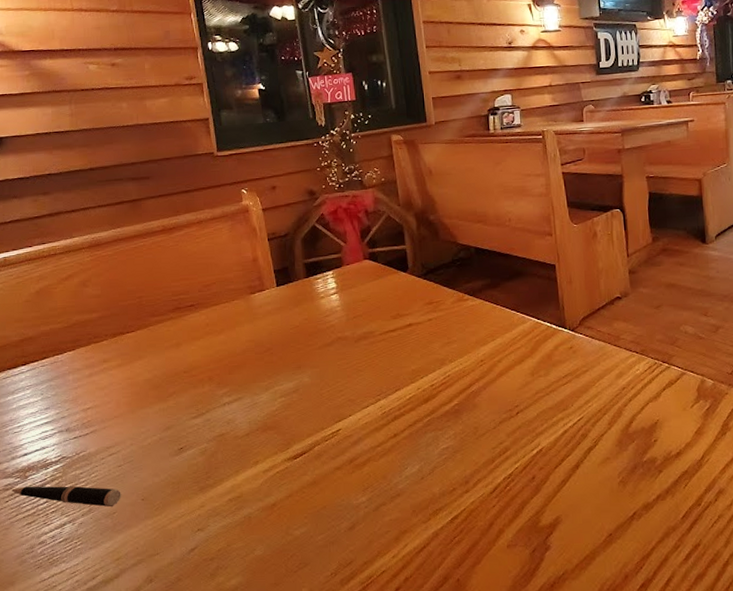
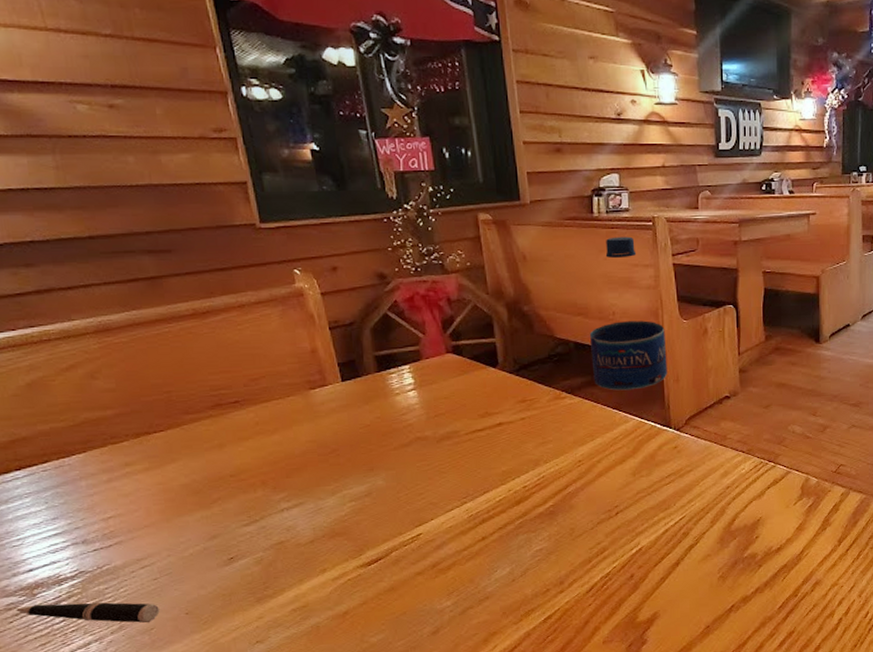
water bottle: none [488,149,561,293] -> present [589,236,668,391]

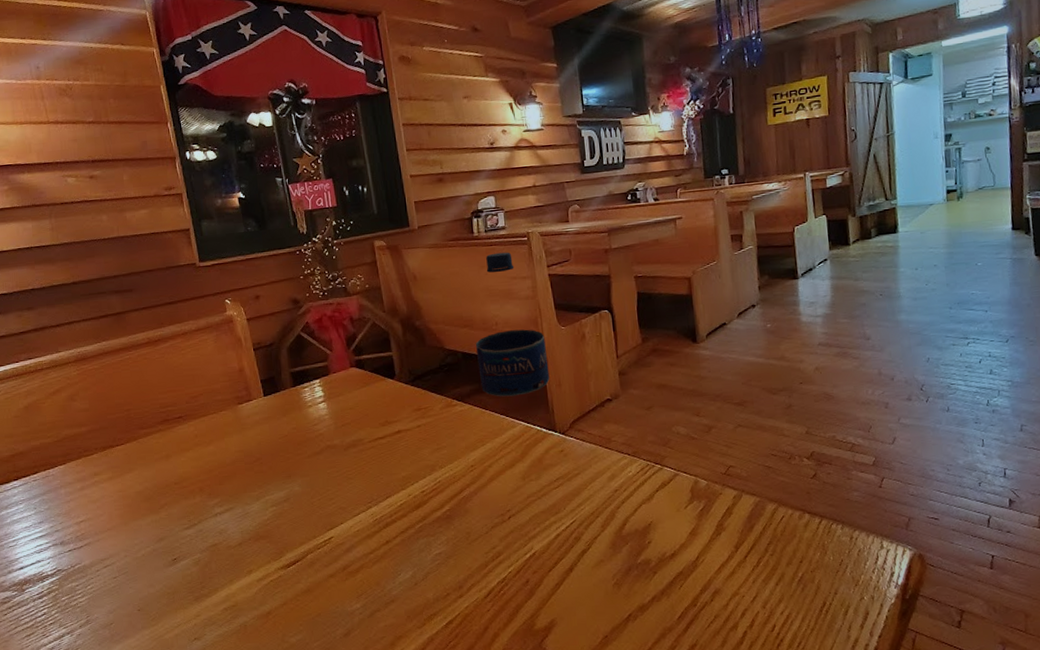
pen: present [16,602,160,623] -> none [9,598,118,619]

